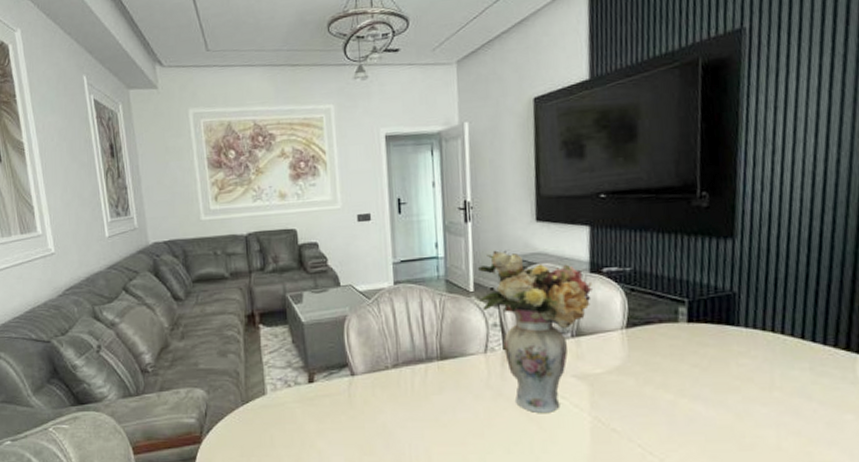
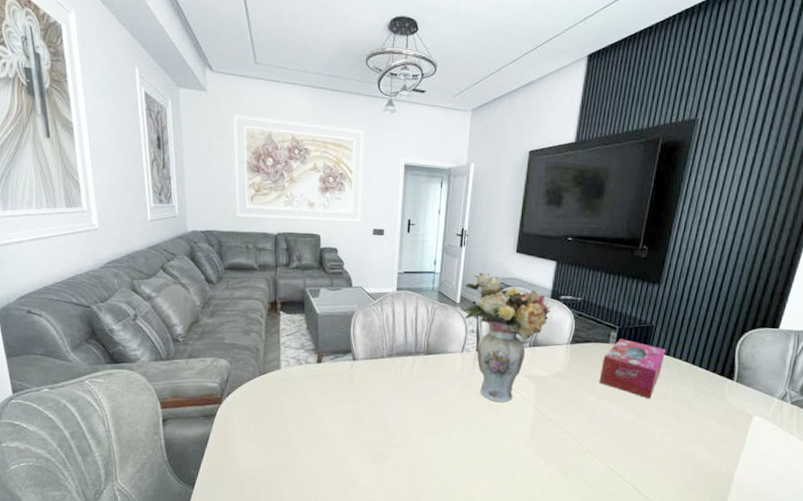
tissue box: none [673,314,760,392] -> present [599,338,665,399]

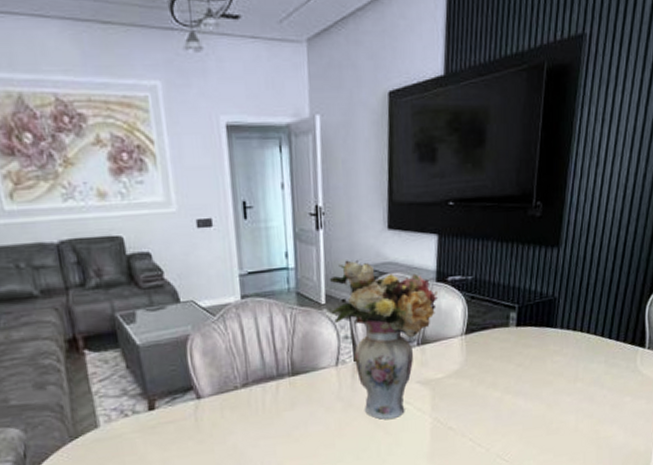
tissue box: present [599,338,665,399] -> none [502,318,571,385]

